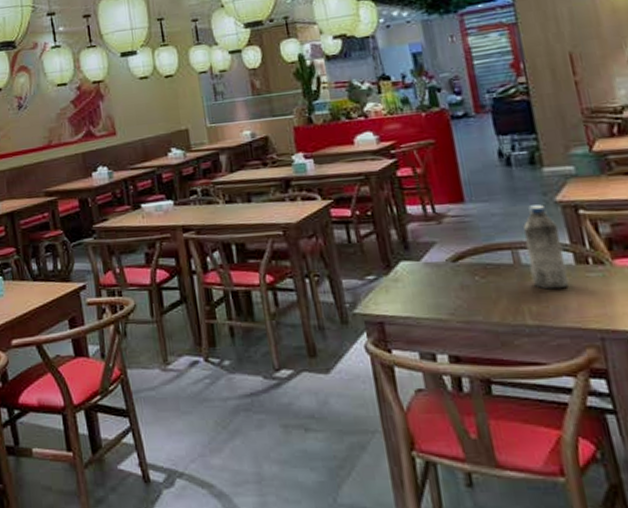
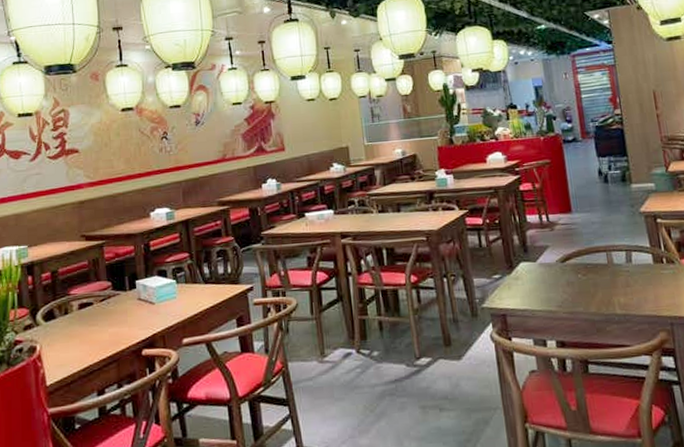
water bottle: present [523,204,570,290] -> none [616,214,649,285]

